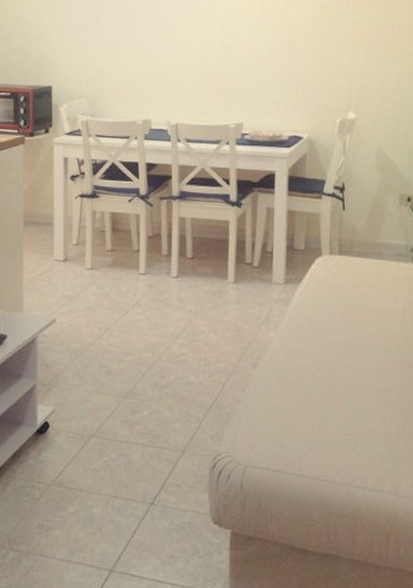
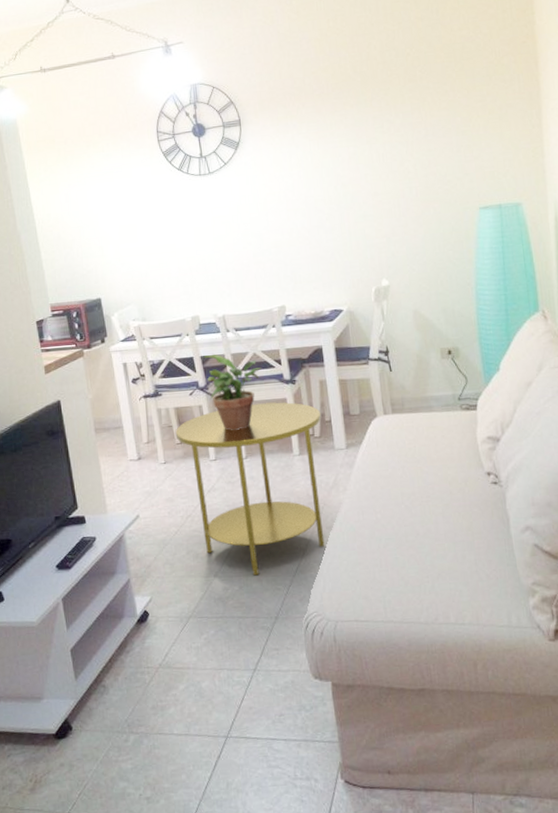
side table: none [107,222,264,404] -> present [175,402,325,576]
potted plant: none [147,162,208,246] -> present [202,354,262,431]

